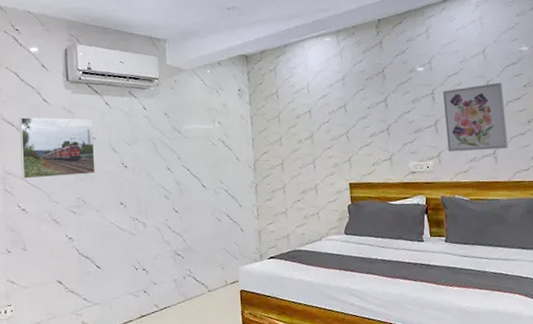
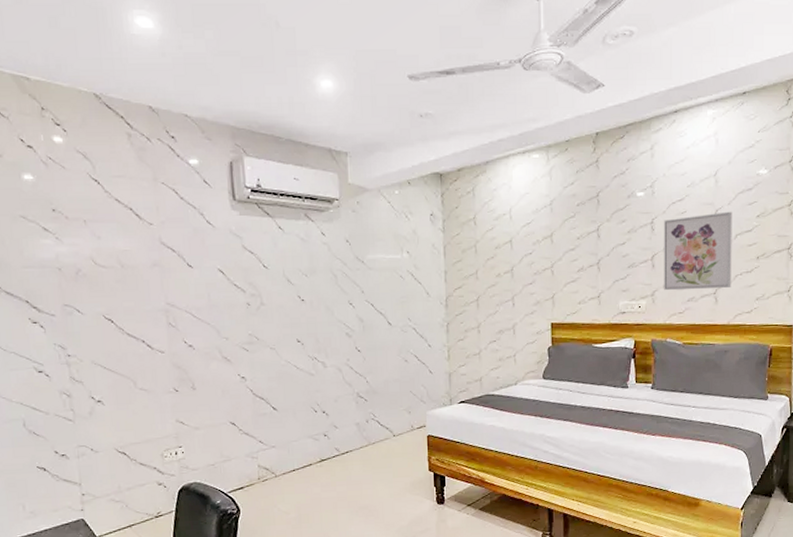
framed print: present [19,116,95,179] -> none [180,241,269,312]

